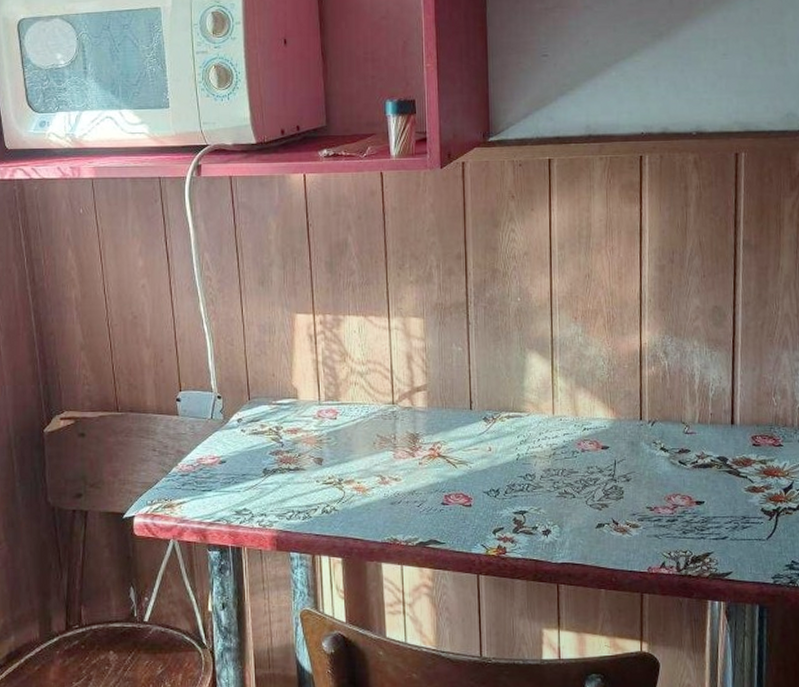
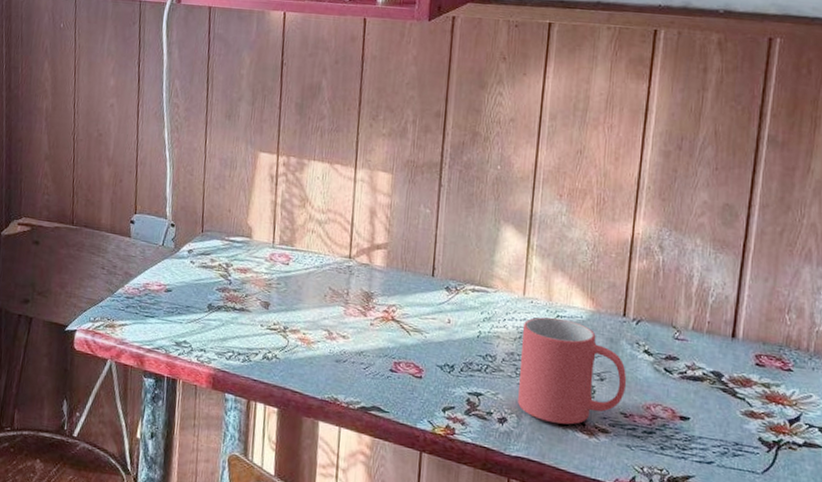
mug: none [555,430,649,526] -> present [518,317,627,425]

